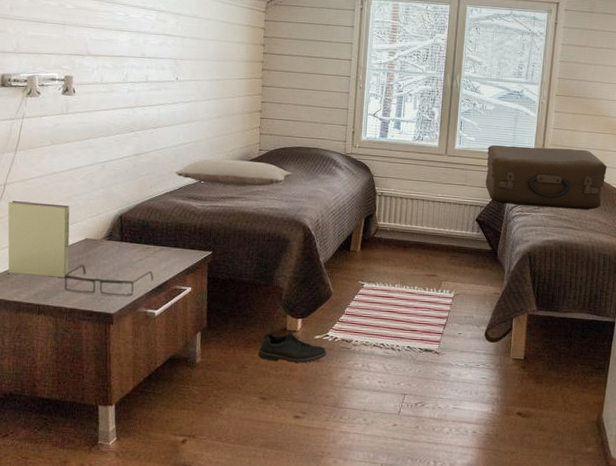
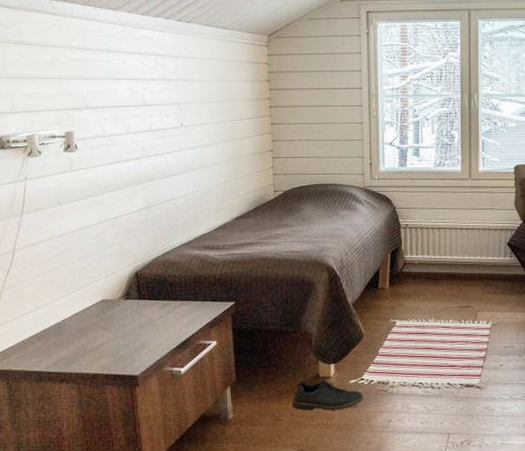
book: present [7,201,70,278] -> none [18,266,89,343]
glasses: present [63,264,154,296] -> none [83,327,176,357]
pillow: present [175,158,293,187] -> none [189,203,312,231]

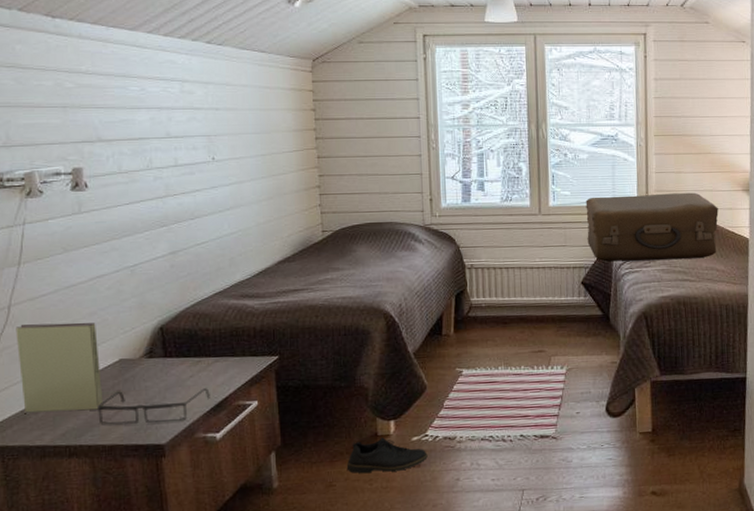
book: none [18,266,89,343] -> present [15,322,104,413]
glasses: none [83,327,176,357] -> present [96,388,210,425]

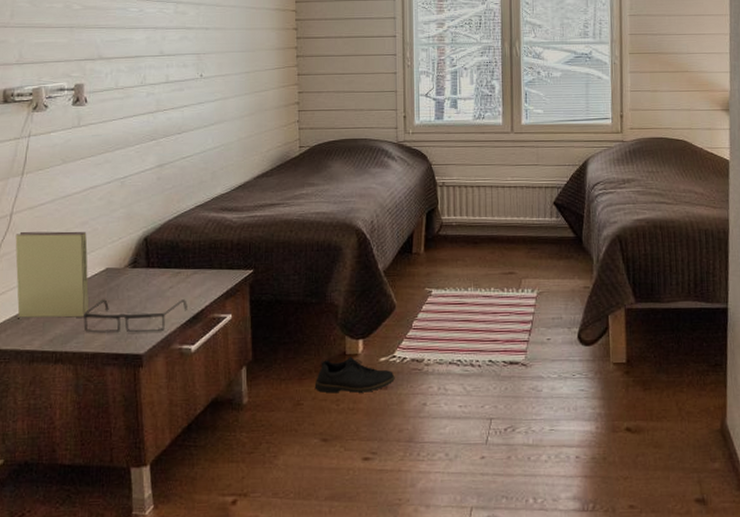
suitcase: present [585,192,719,262] -> none [558,112,697,182]

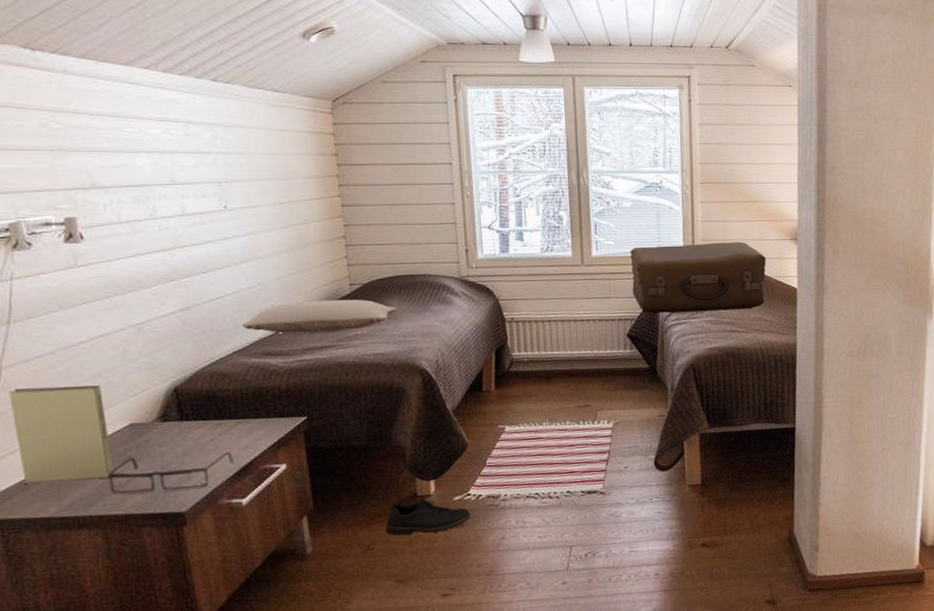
pillow: none [205,160,340,191] -> present [242,299,398,334]
suitcase: none [558,112,697,182] -> present [630,241,766,313]

